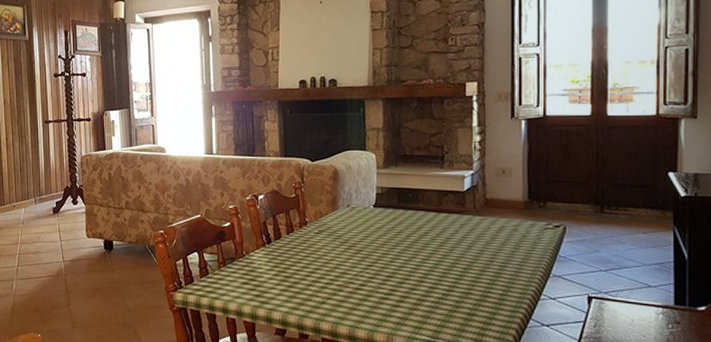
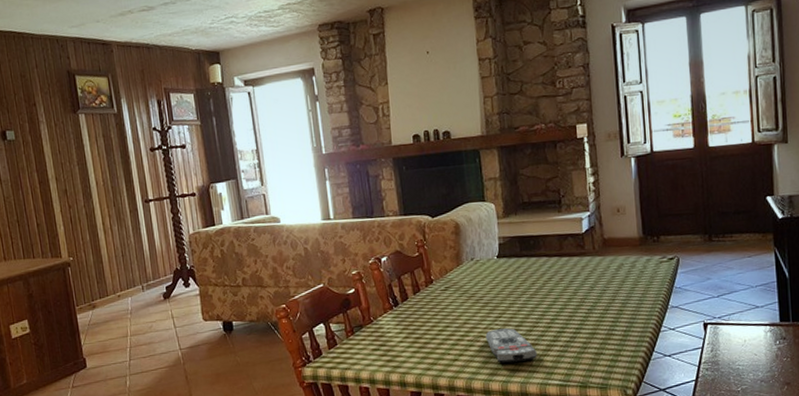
remote control: none [355,277,406,313] -> present [485,328,537,363]

